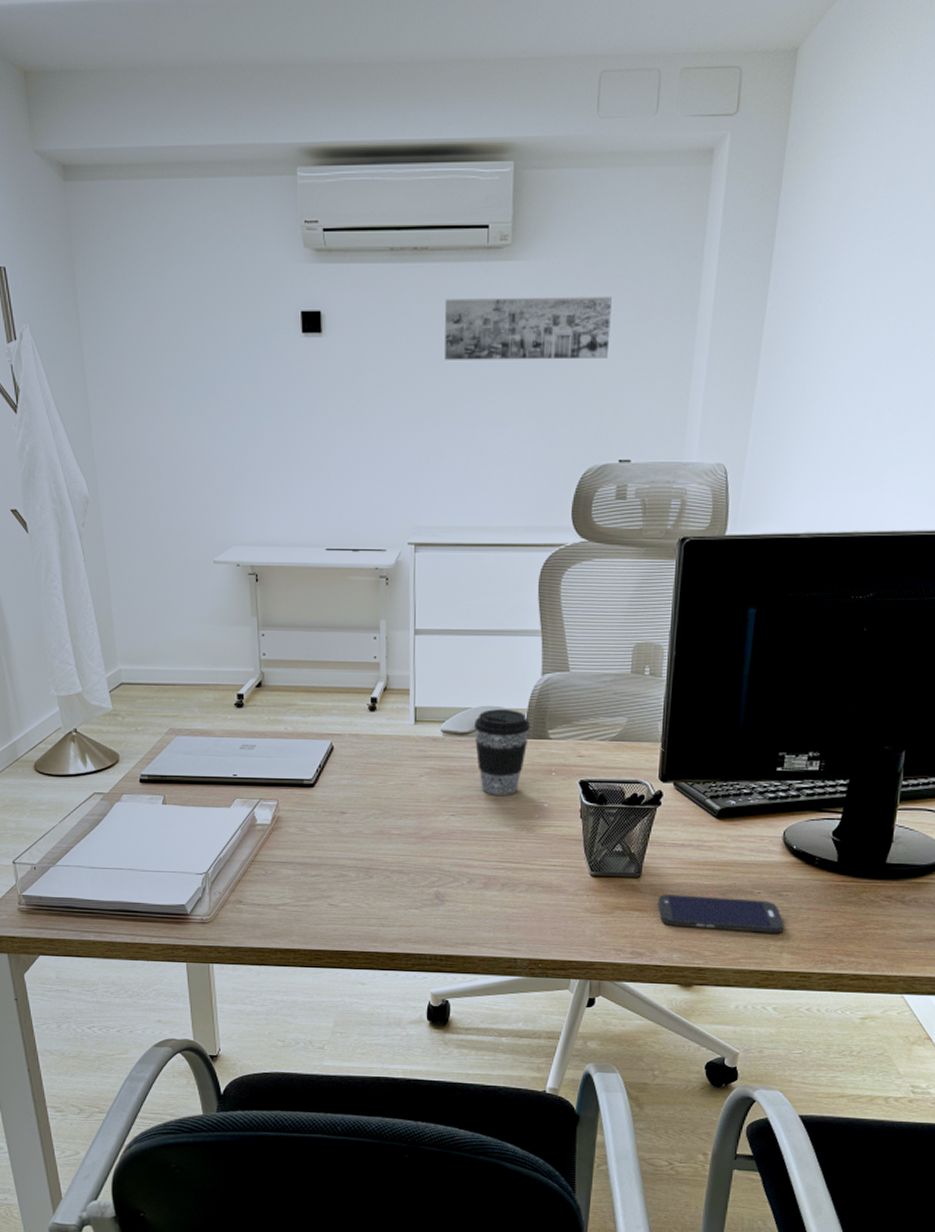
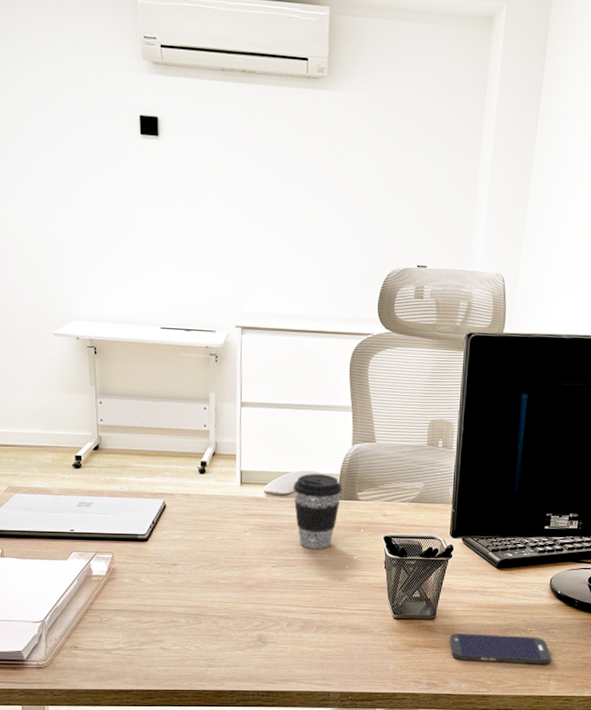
wall art: present [444,296,612,360] -> none [269,117,411,180]

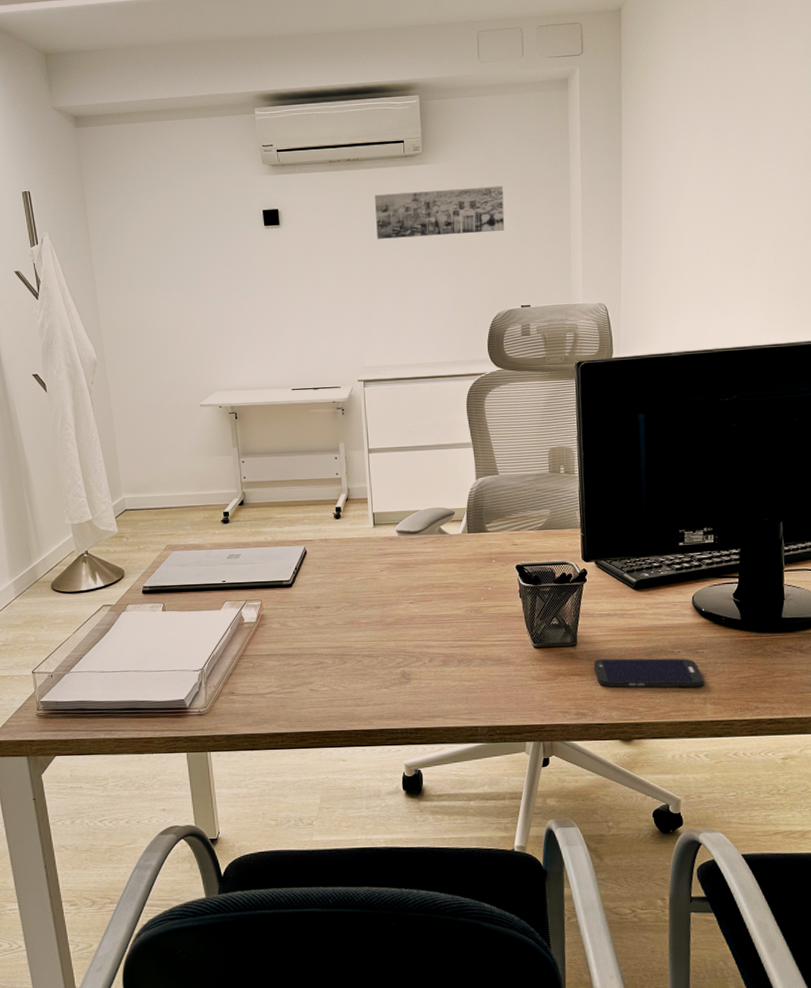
wall art: none [269,117,411,180] -> present [374,186,505,239]
coffee cup: present [294,474,342,549] -> none [424,509,471,583]

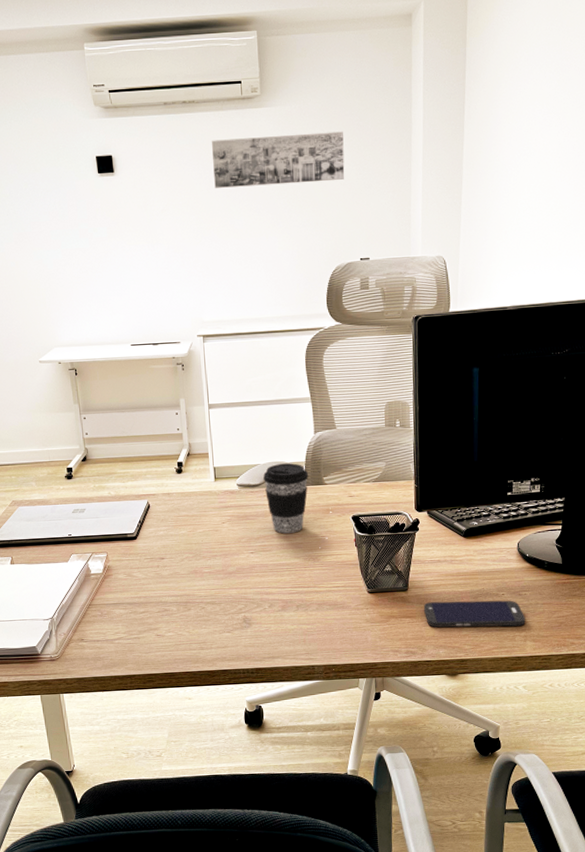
coffee cup: none [424,509,471,583] -> present [263,463,309,534]

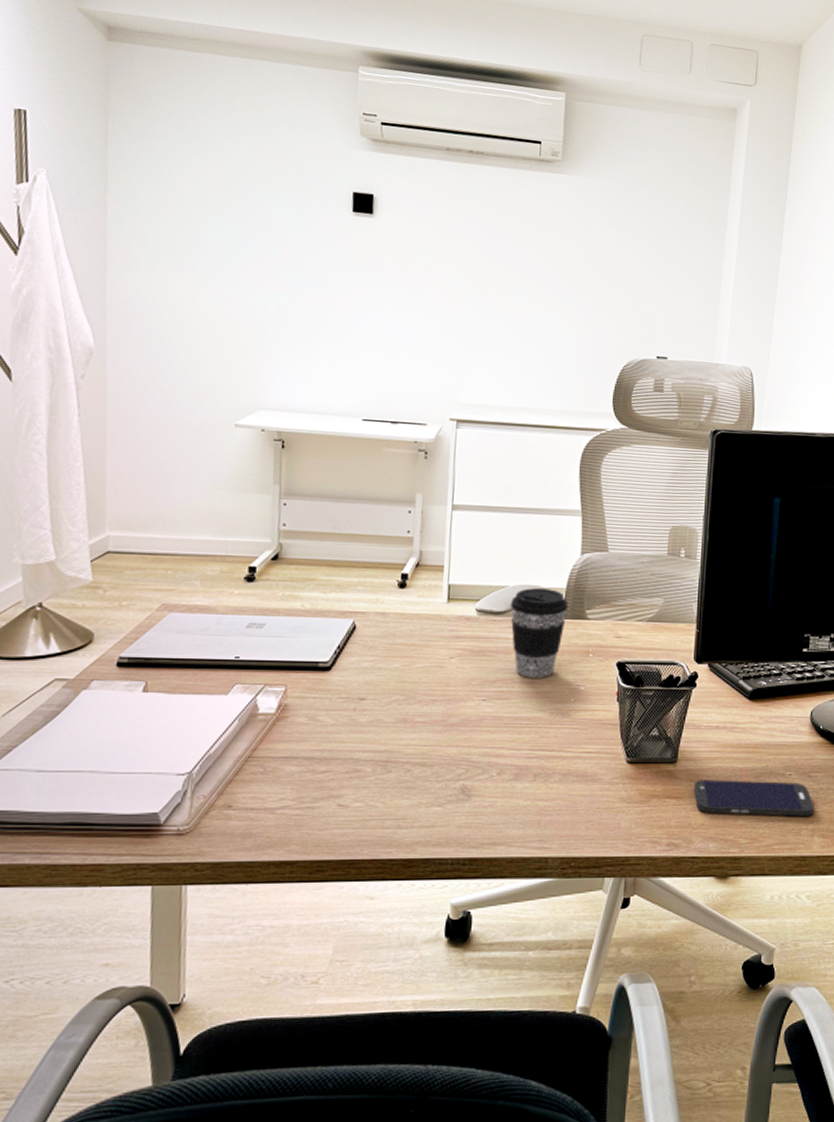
wall art: present [211,131,345,188] -> none [495,199,651,267]

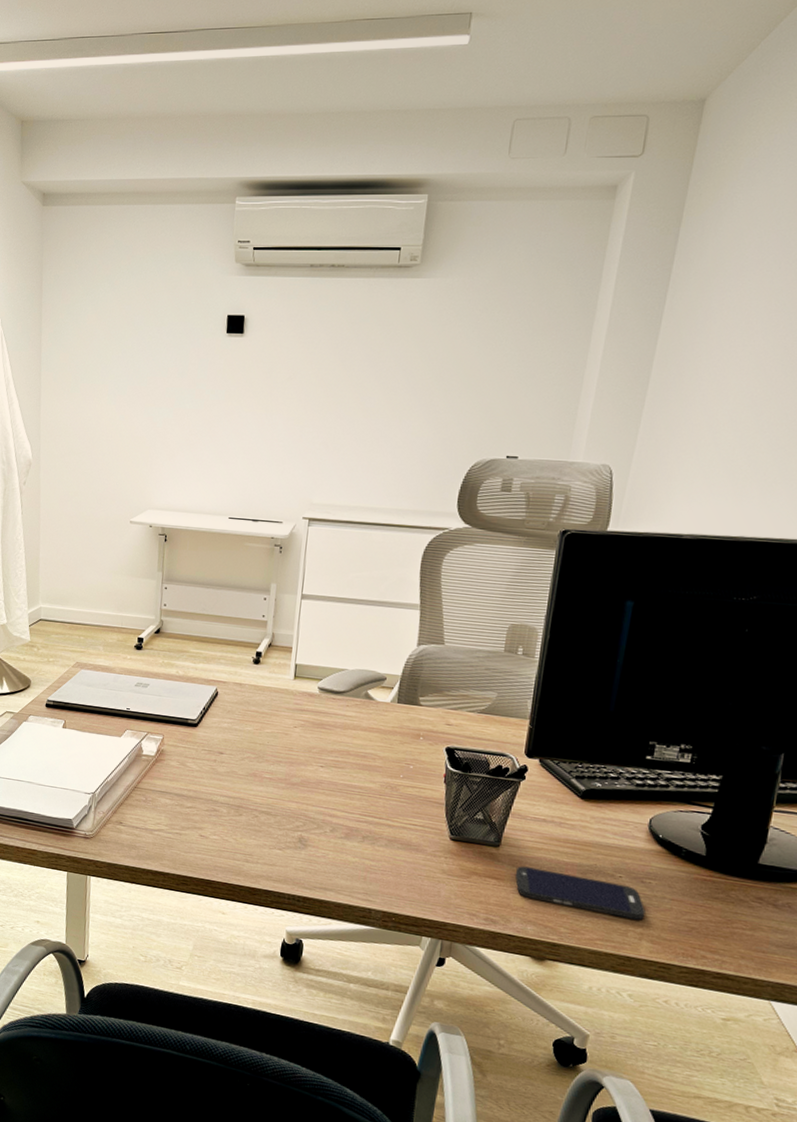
coffee cup: present [511,588,569,678] -> none [348,672,403,754]

